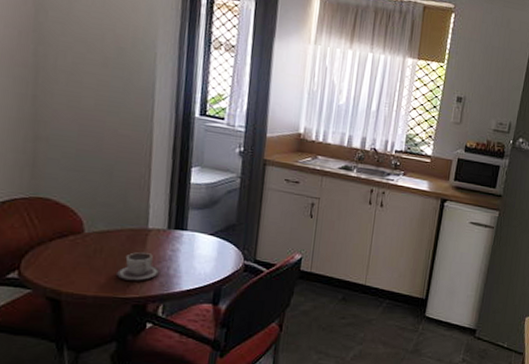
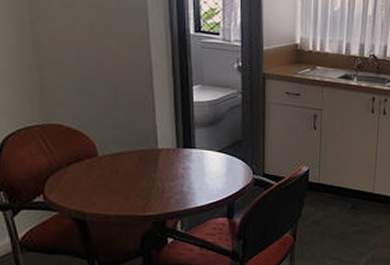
cup: present [115,251,161,281] -> none [133,171,175,199]

